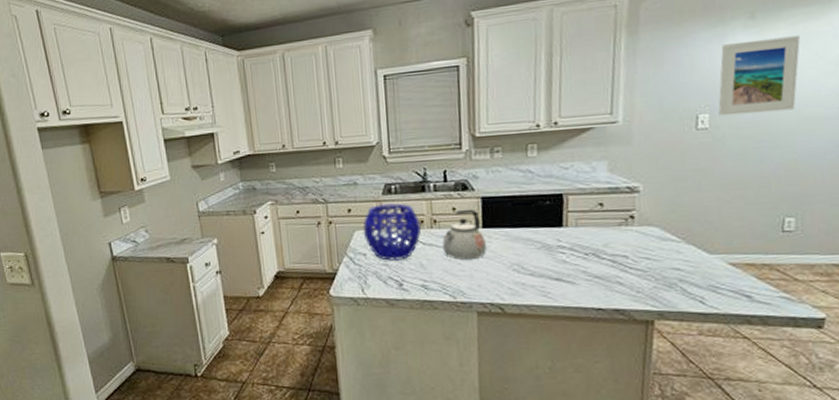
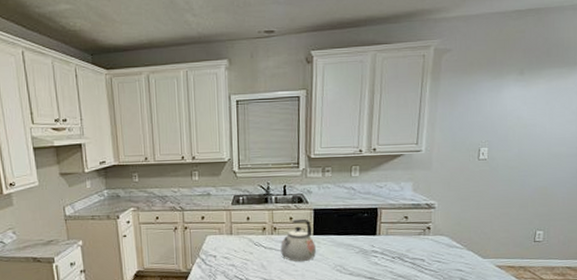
decorative bowl: present [362,203,421,261] -> none [214,212,263,262]
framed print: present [718,35,800,116] -> none [494,90,553,150]

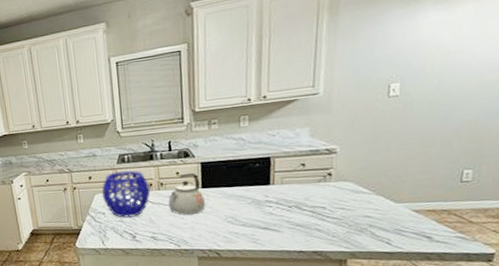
decorative bowl: none [214,212,263,262] -> present [101,170,150,218]

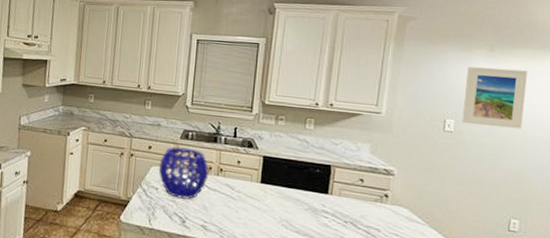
kettle: present [168,172,205,216] -> none [225,164,262,210]
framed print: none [408,9,485,84] -> present [462,67,528,129]

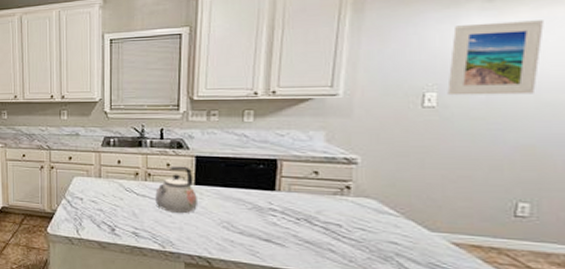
decorative bowl: present [158,147,209,199] -> none [81,155,135,207]
kettle: none [225,164,262,210] -> present [155,166,197,214]

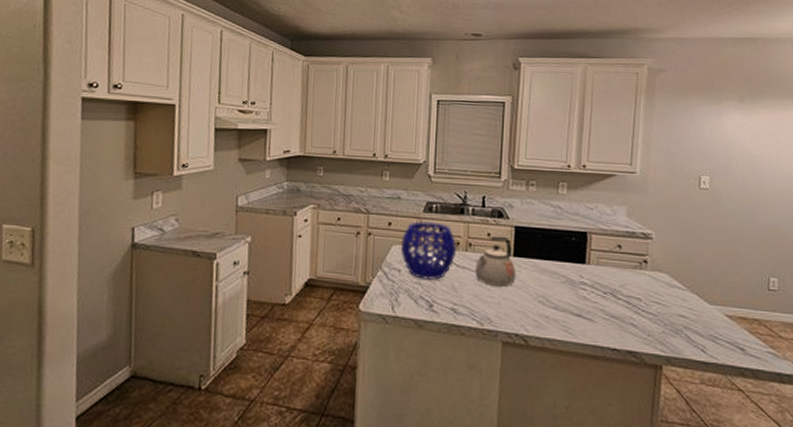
decorative bowl: none [81,155,135,207] -> present [400,221,456,280]
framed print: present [447,20,544,96] -> none [716,119,778,183]

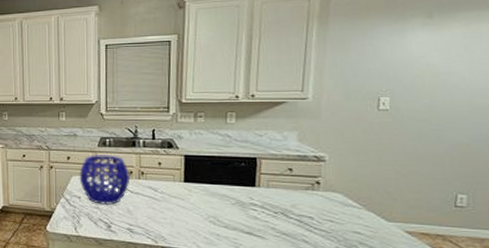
kettle: present [475,236,515,288] -> none [148,164,186,210]

